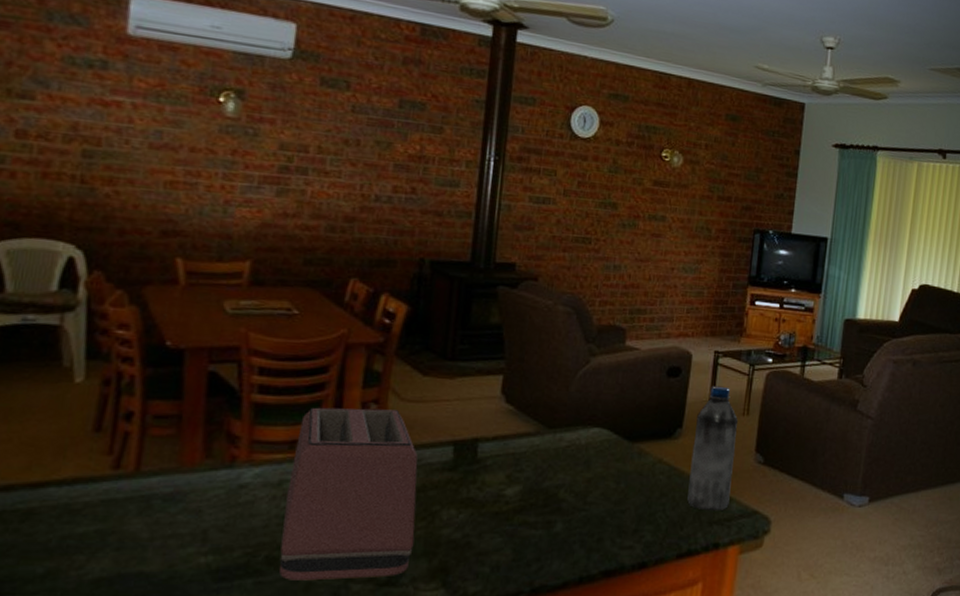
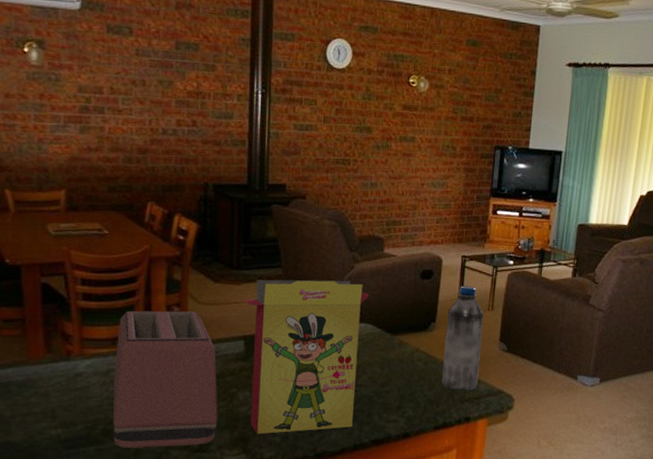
cereal box: none [453,373,607,563] -> present [244,279,370,434]

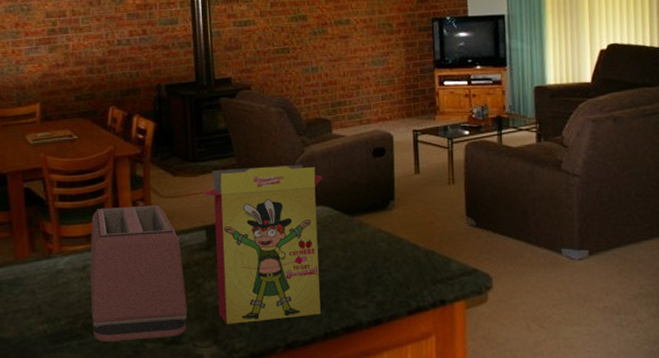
water bottle: present [442,285,485,391] -> none [406,160,449,272]

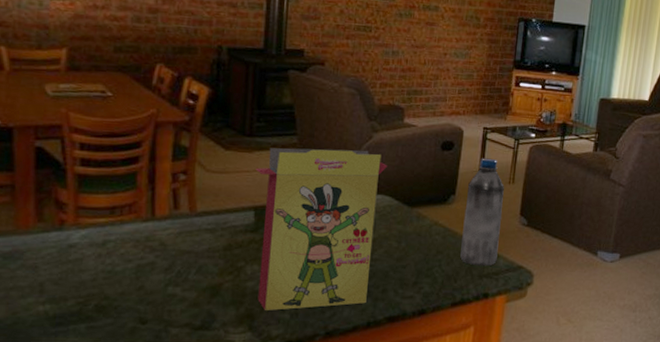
toaster: present [90,205,188,341] -> none [107,177,224,325]
water bottle: none [406,160,449,272] -> present [460,158,505,267]

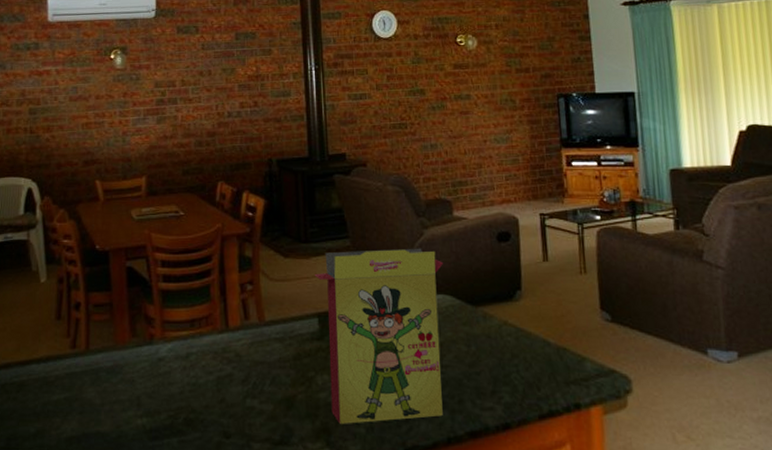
water bottle: present [460,158,505,267] -> none [534,247,583,371]

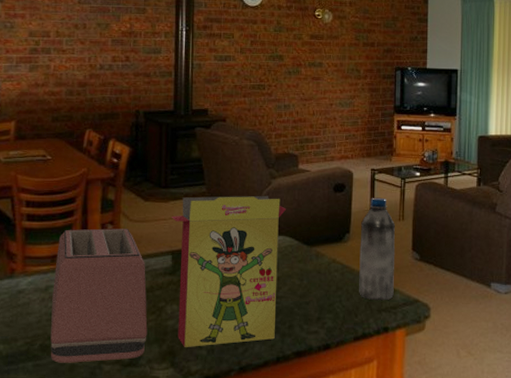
toaster: none [194,289,298,440] -> present [50,228,148,363]
water bottle: none [534,247,583,371] -> present [359,197,396,301]

